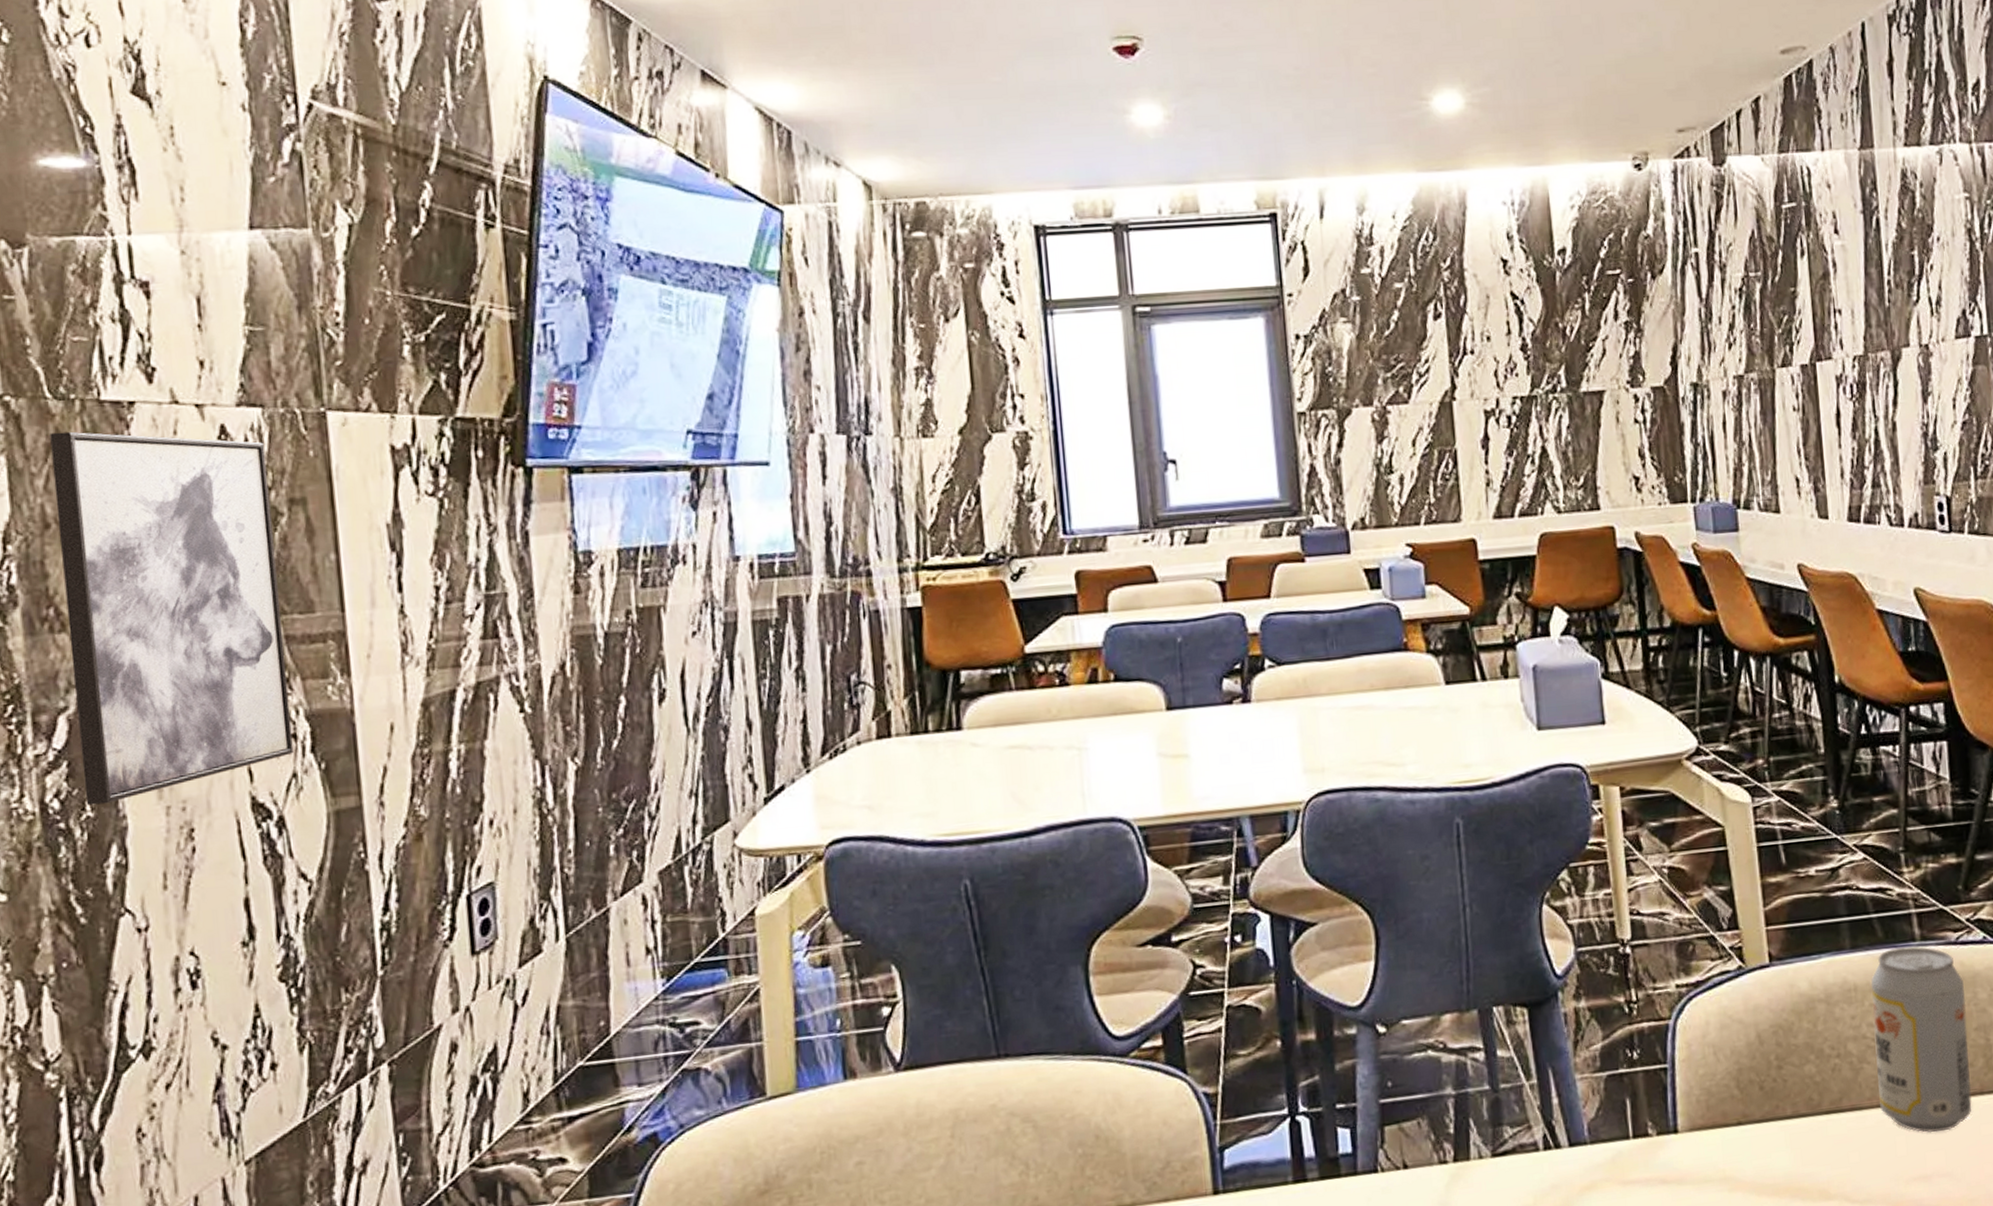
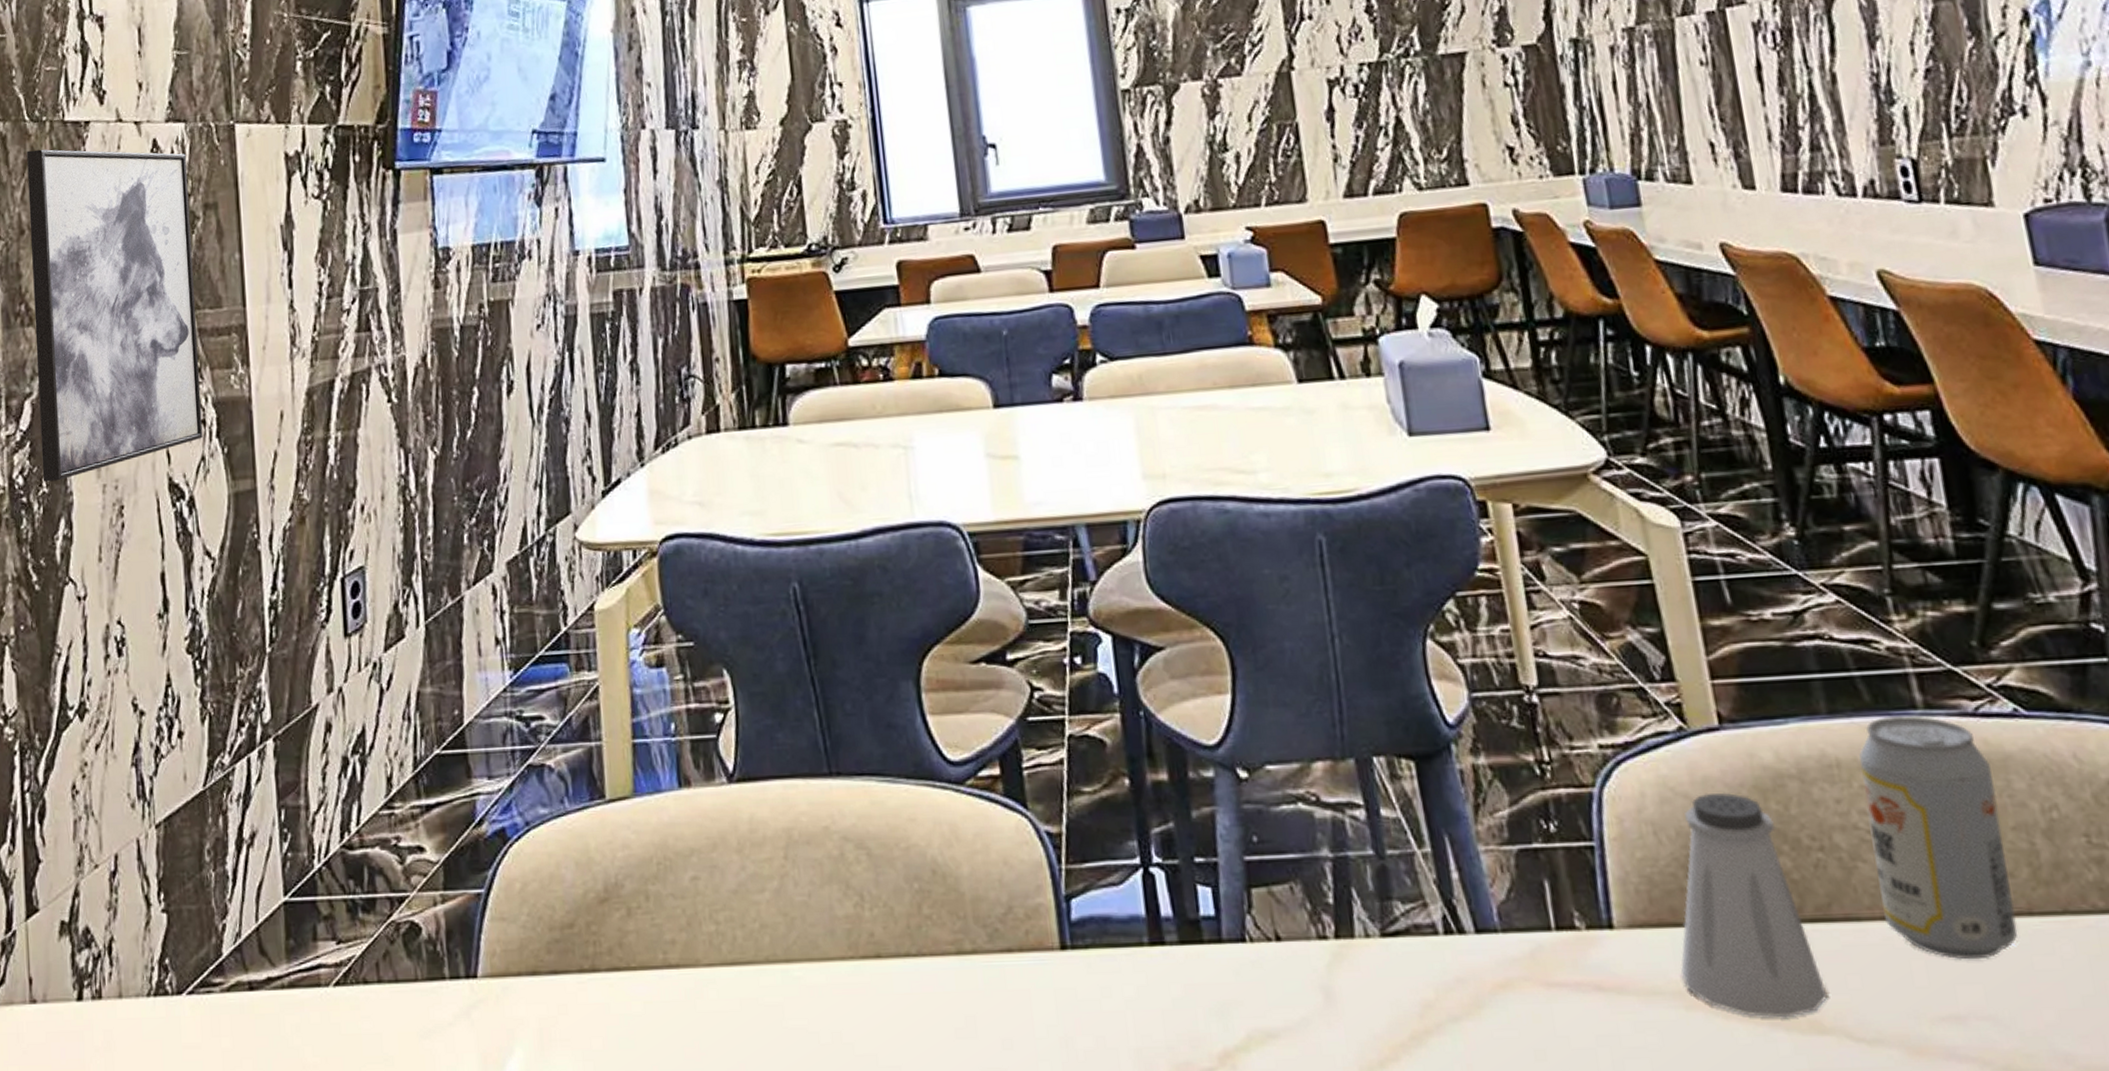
saltshaker: none [1726,1016,1835,1192] -> present [1680,792,1828,1018]

